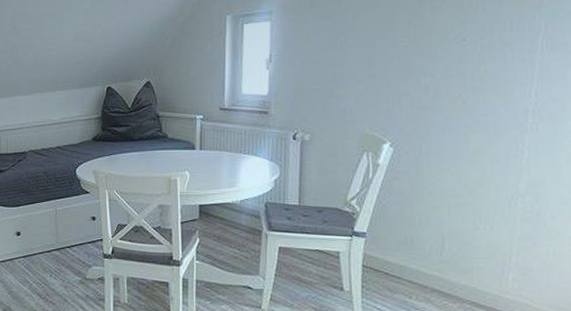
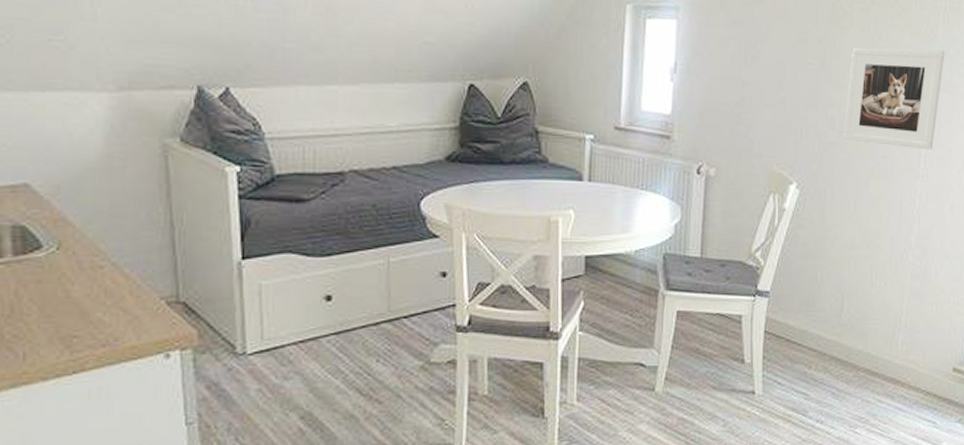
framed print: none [437,14,555,106] -> present [842,47,945,150]

